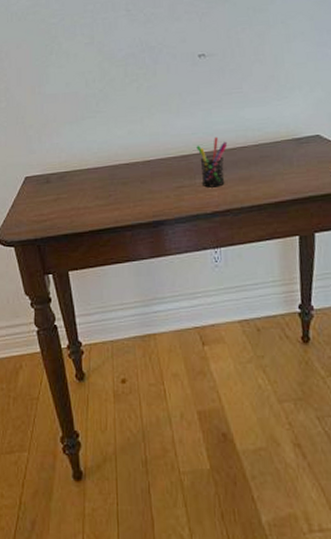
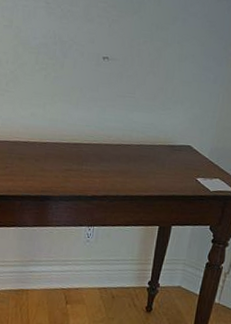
pen holder: present [196,136,228,188] -> none [87,132,115,175]

